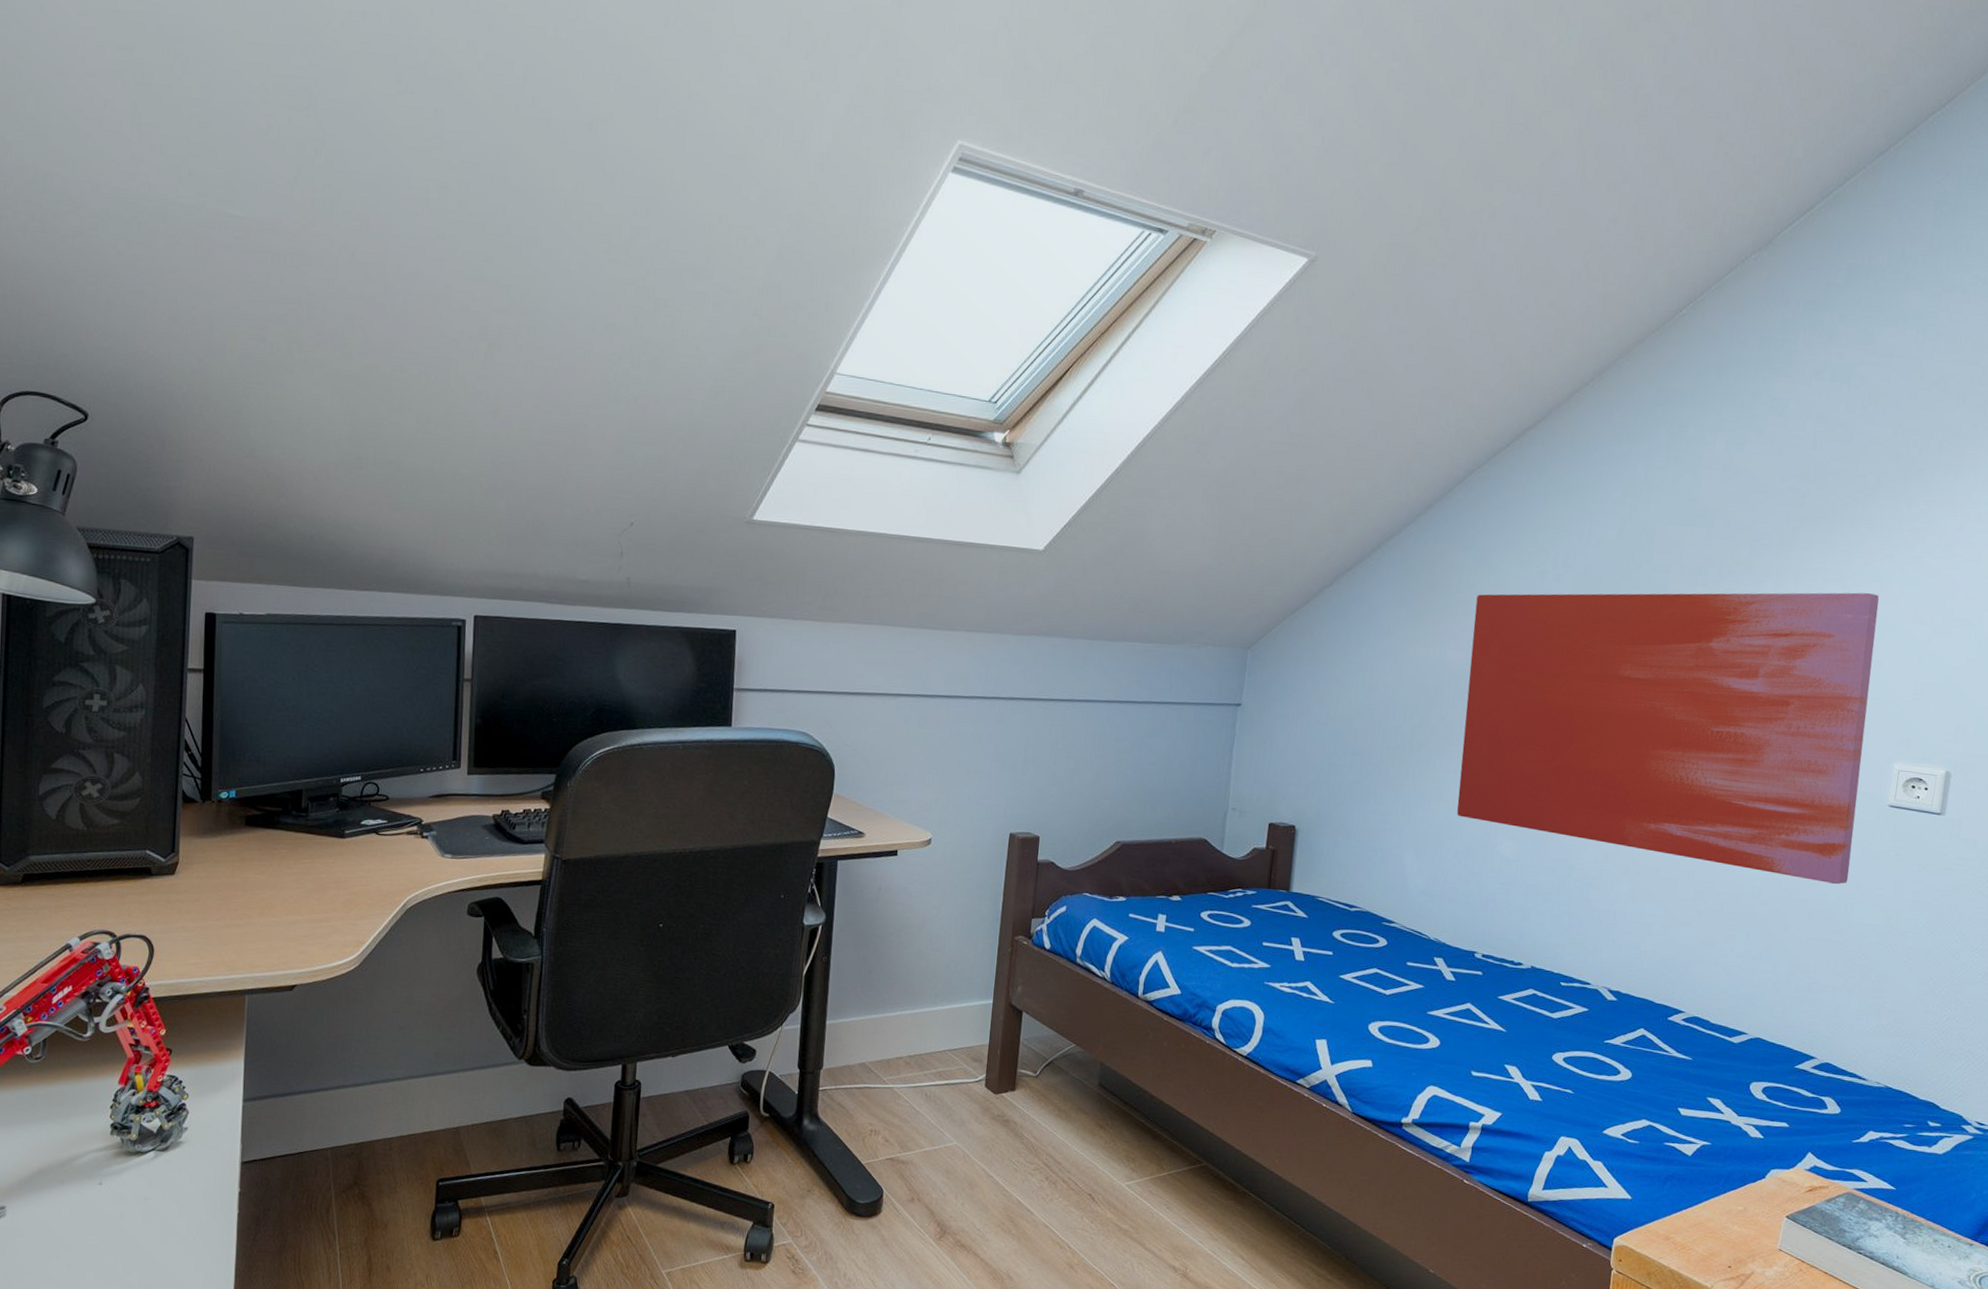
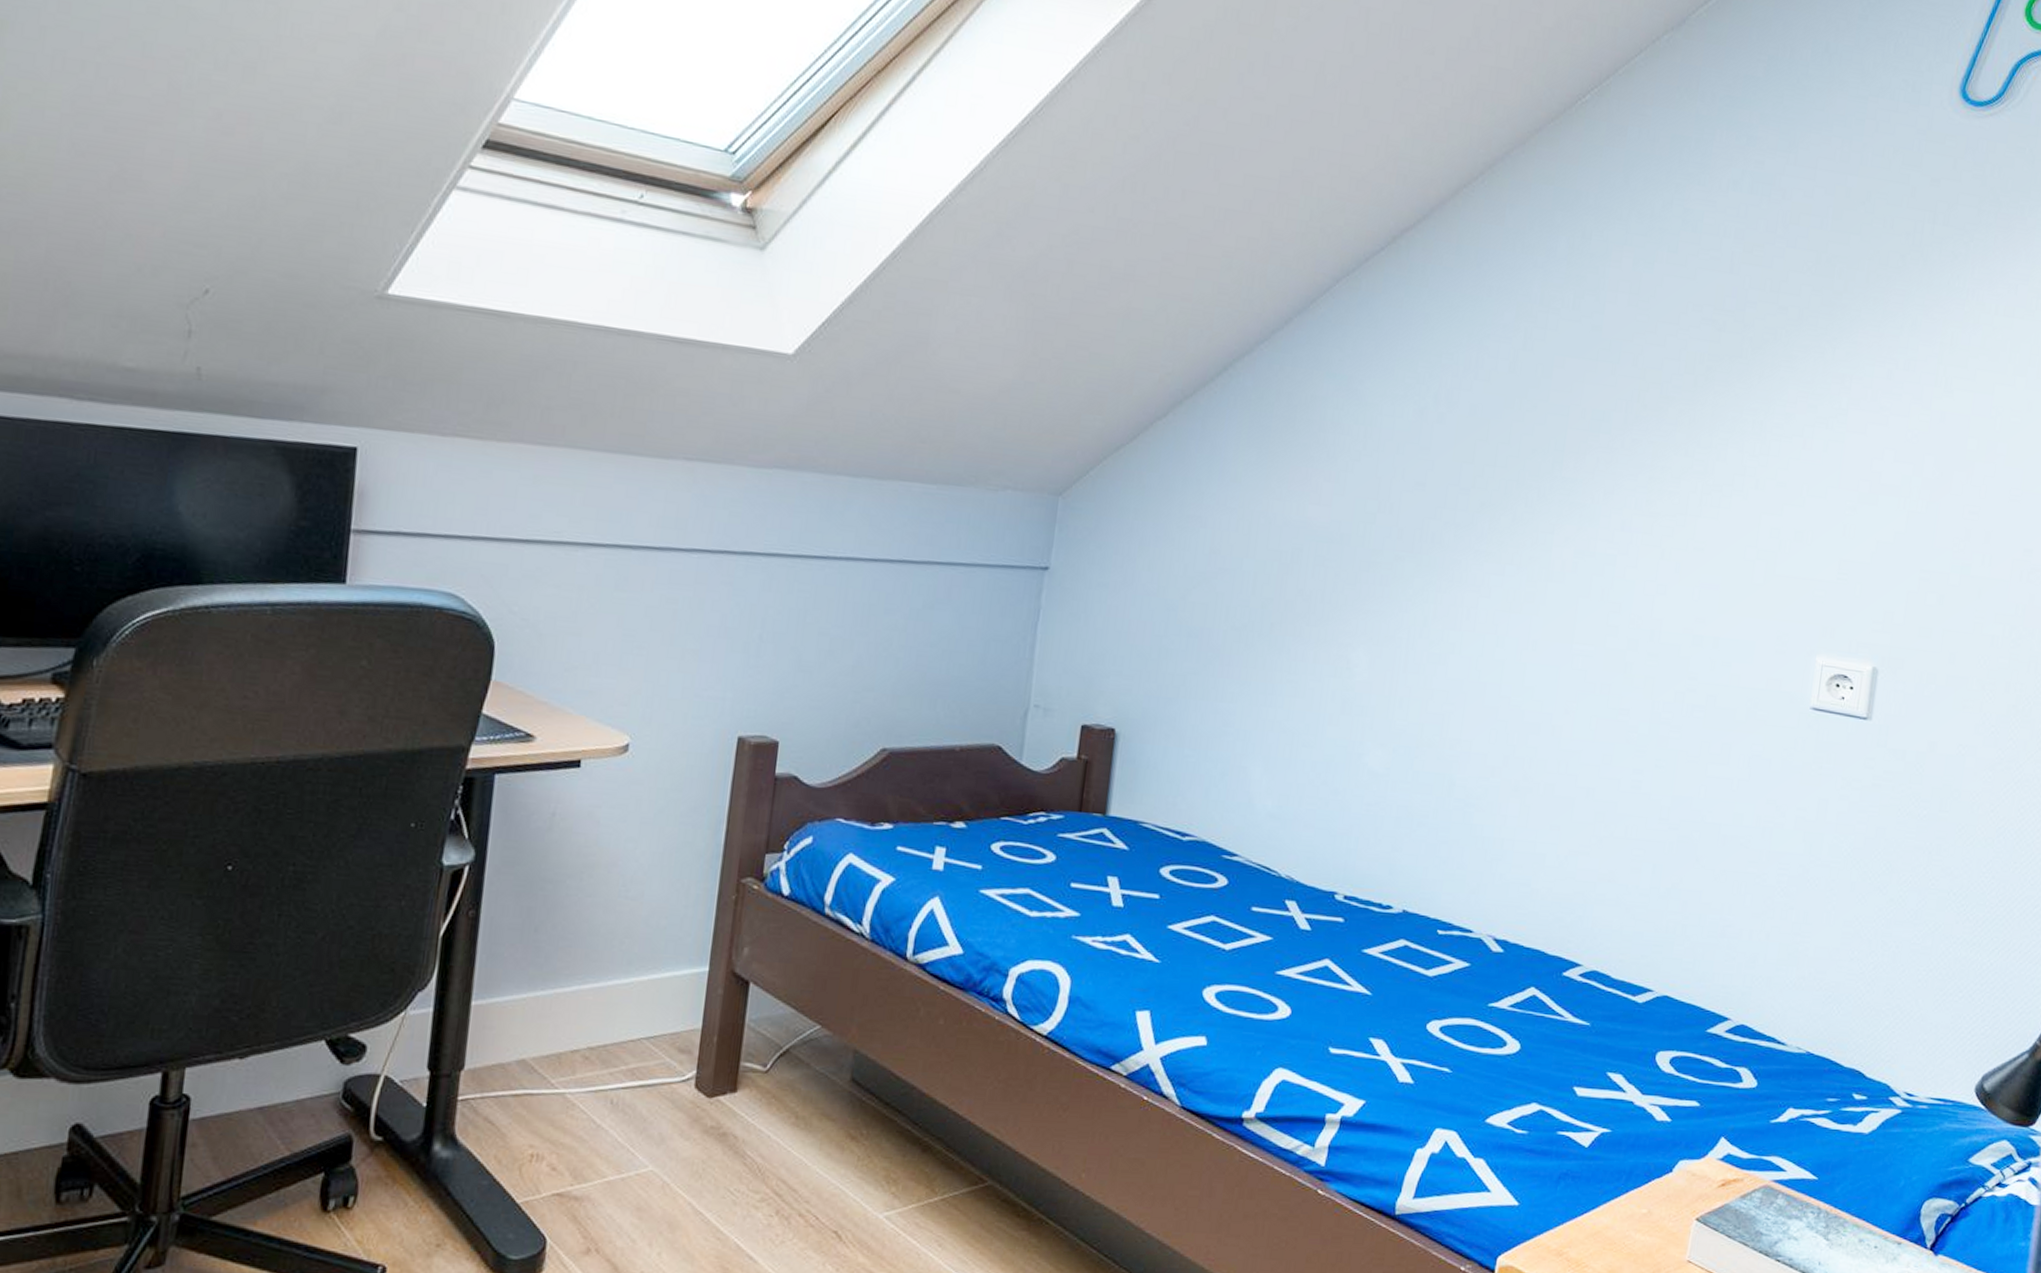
wall art: present [1457,592,1879,885] -> none [1315,434,1802,805]

